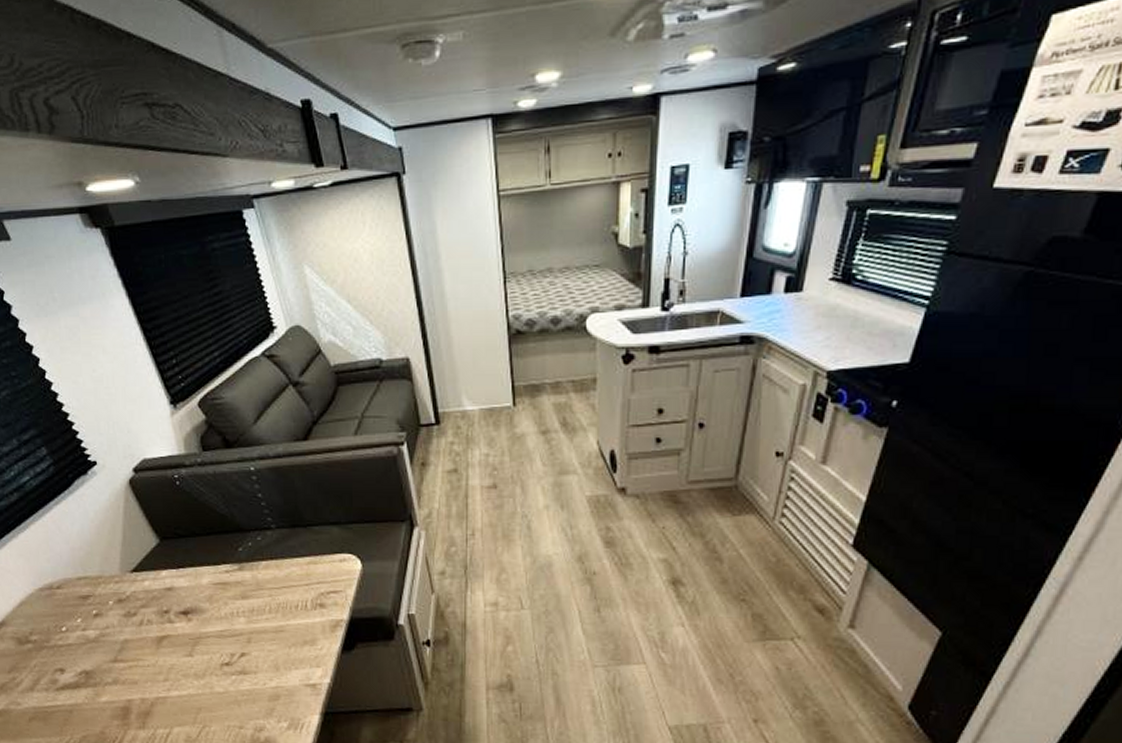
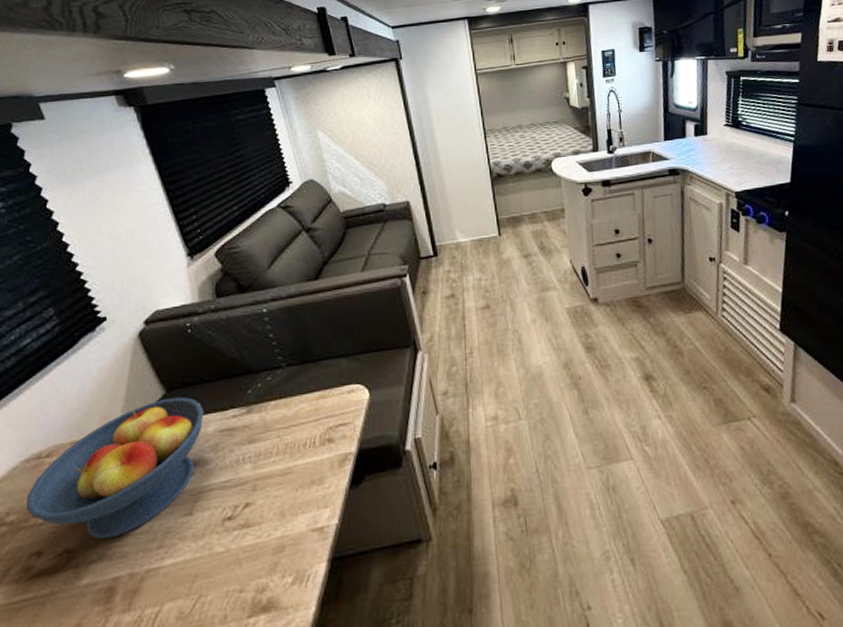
fruit bowl: none [45,547,197,666] -> present [25,396,203,539]

